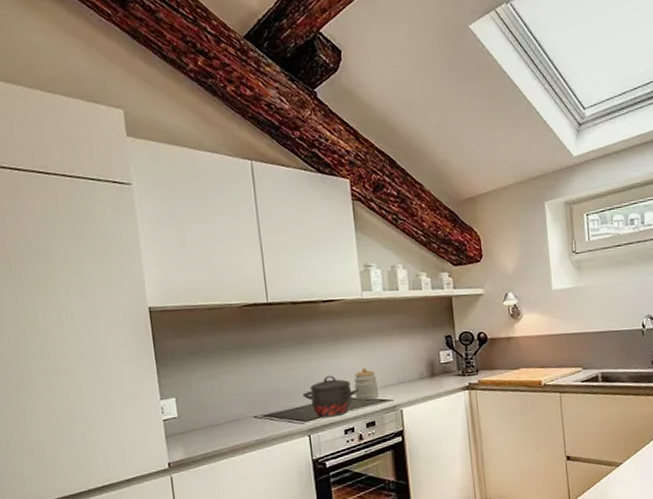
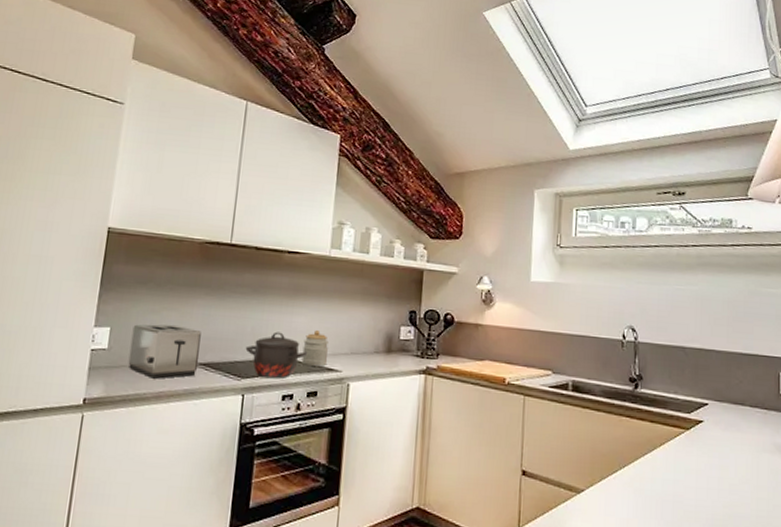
toaster: none [196,385,264,436] -> present [128,324,201,379]

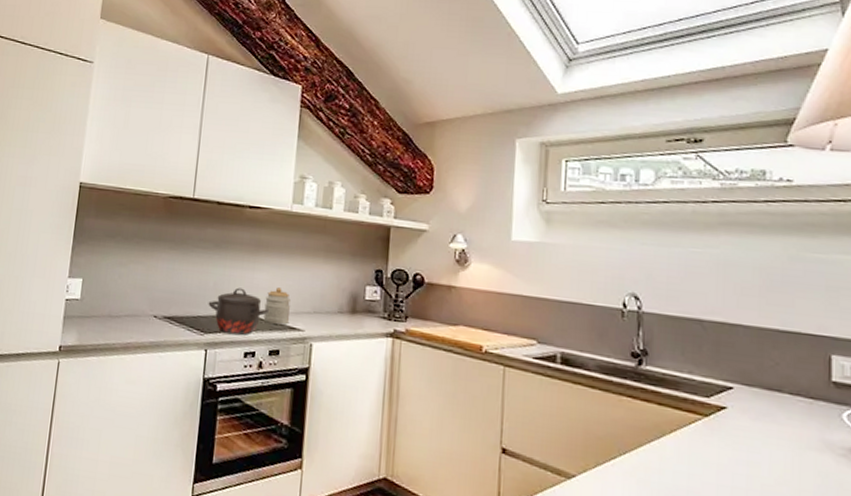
toaster: present [128,324,201,379] -> none [98,276,166,330]

